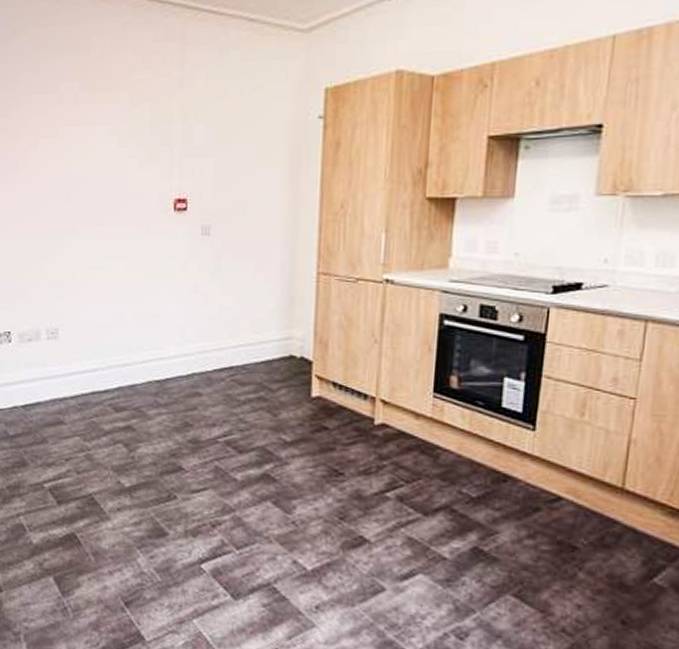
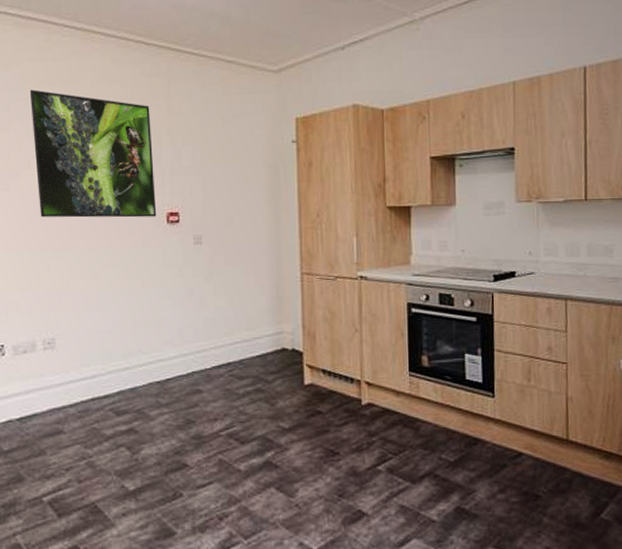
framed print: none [38,59,164,204] -> present [29,90,157,218]

